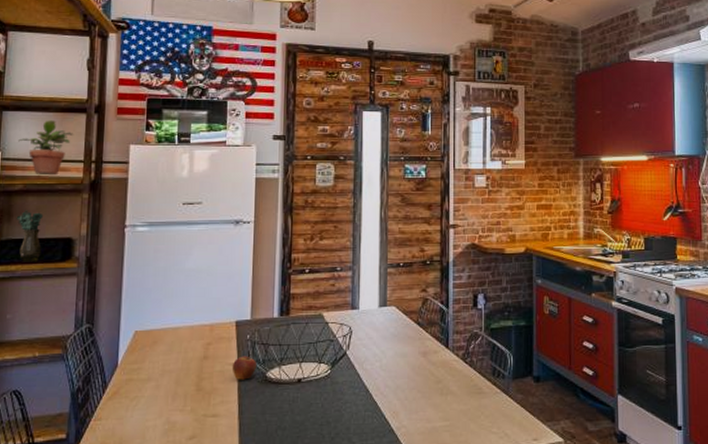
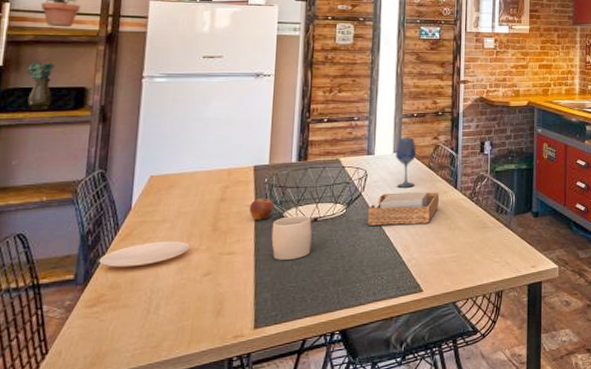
plate: none [89,401,175,428] -> present [99,241,191,268]
mug: none [255,376,296,424] -> present [271,216,312,260]
napkin holder: none [353,351,430,388] -> present [367,192,440,226]
wineglass: none [380,290,404,346] -> present [395,137,417,188]

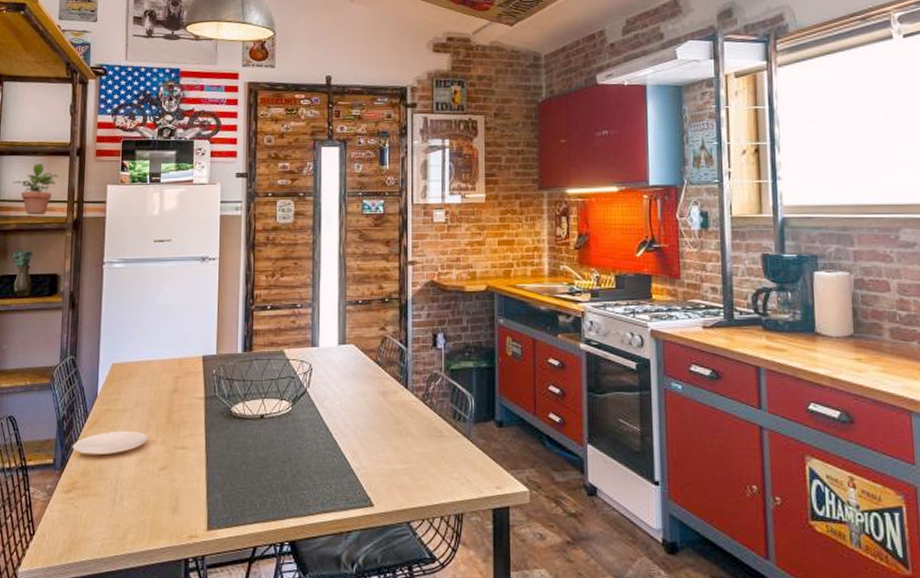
fruit: present [249,196,275,220] -> none [199,389,223,414]
mug: present [271,216,312,260] -> none [221,412,259,459]
napkin holder: present [367,192,440,226] -> none [313,390,389,428]
wineglass: present [395,137,417,188] -> none [340,327,363,385]

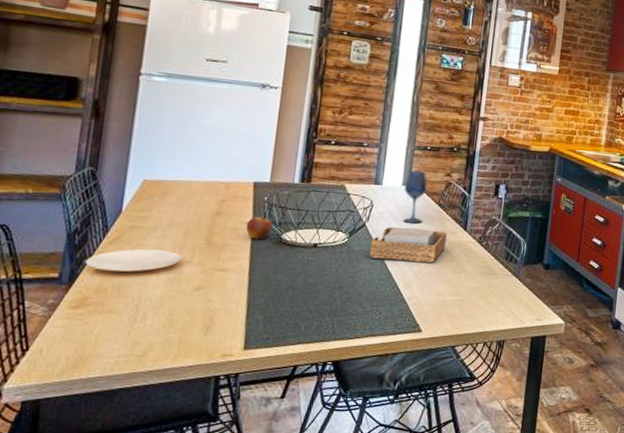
vase: present [10,246,34,297] -> none [14,40,47,98]
fruit: none [199,389,223,414] -> present [245,215,273,239]
napkin holder: none [313,390,389,428] -> present [369,226,447,263]
wineglass: none [340,327,363,385] -> present [403,170,428,224]

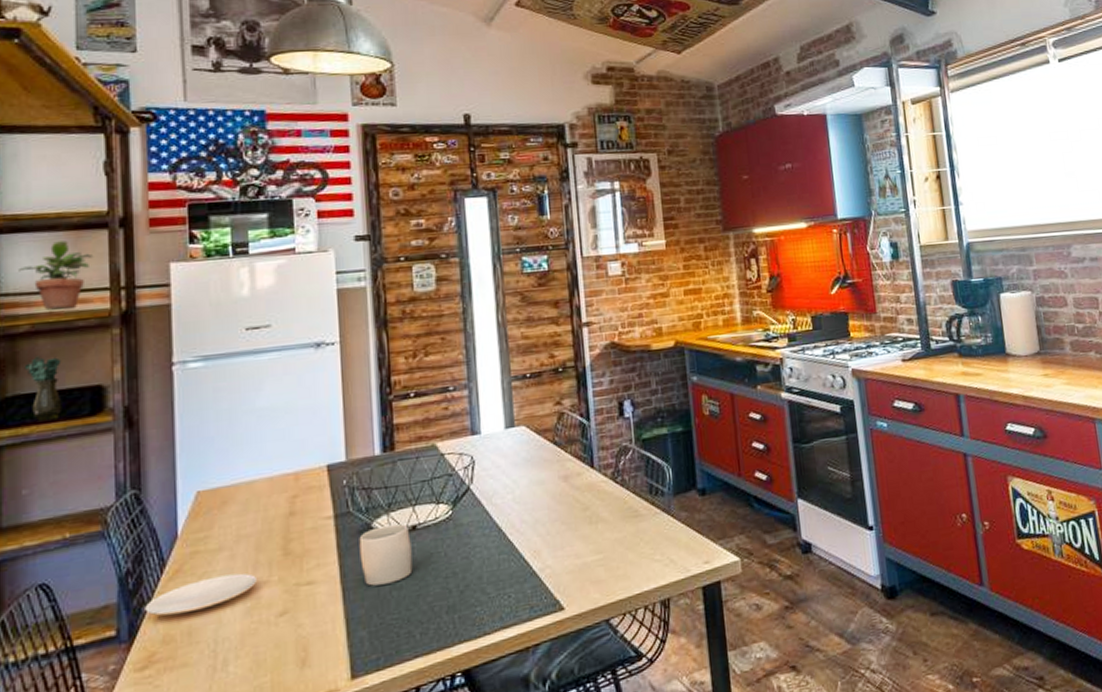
vase: none [14,40,47,98] -> present [24,354,63,423]
fruit: present [245,215,273,239] -> none [326,503,360,536]
mug: none [267,239,311,284] -> present [359,524,413,586]
napkin holder: present [369,226,447,263] -> none [480,475,573,529]
wineglass: present [403,170,428,224] -> none [507,405,538,475]

